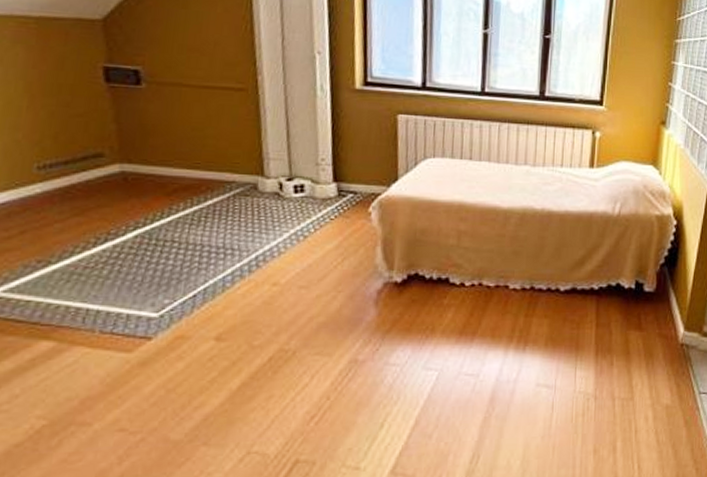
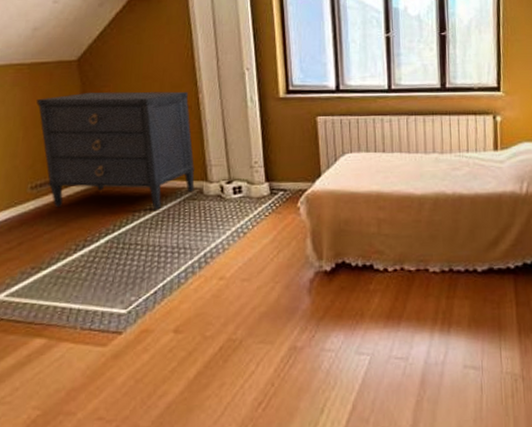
dresser: none [46,60,250,204] -> present [36,91,195,210]

